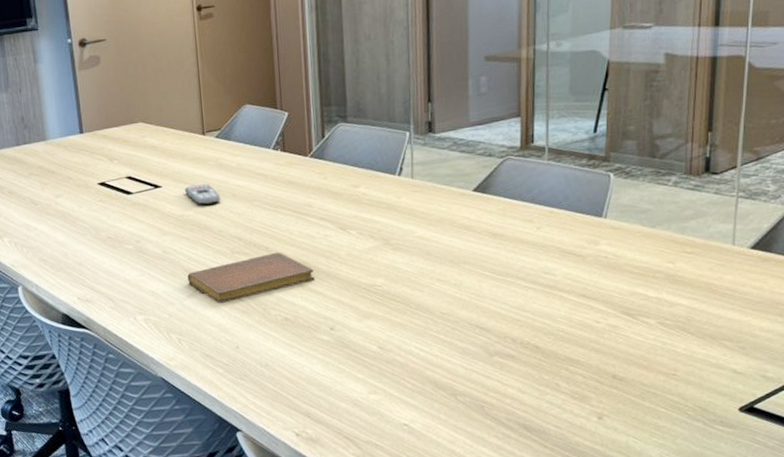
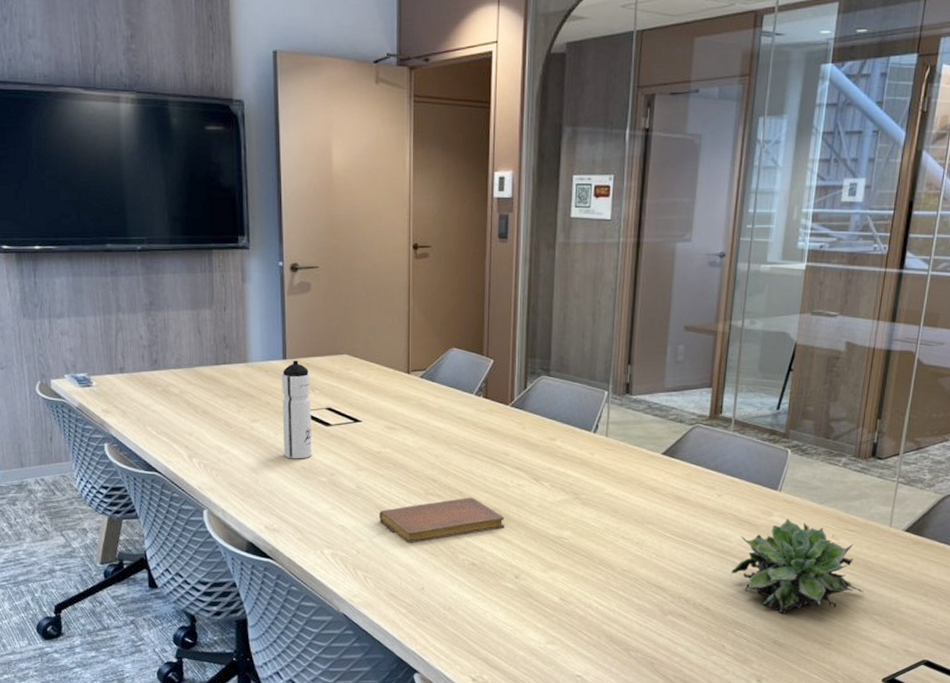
water bottle: none [80,133,117,230] -> present [282,360,312,459]
remote control: present [184,184,221,205] -> none [384,423,420,443]
succulent plant: none [559,246,709,347] -> present [731,518,863,614]

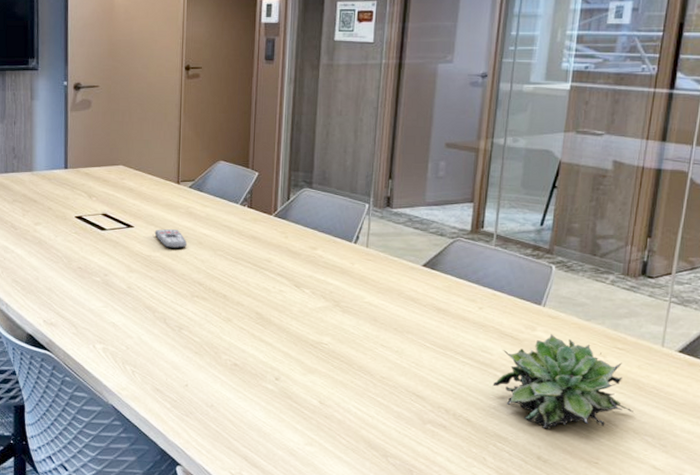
water bottle: present [282,360,312,459] -> none [62,170,89,260]
notebook: present [379,497,505,543] -> none [148,300,267,342]
remote control: none [384,423,420,443] -> present [154,229,188,249]

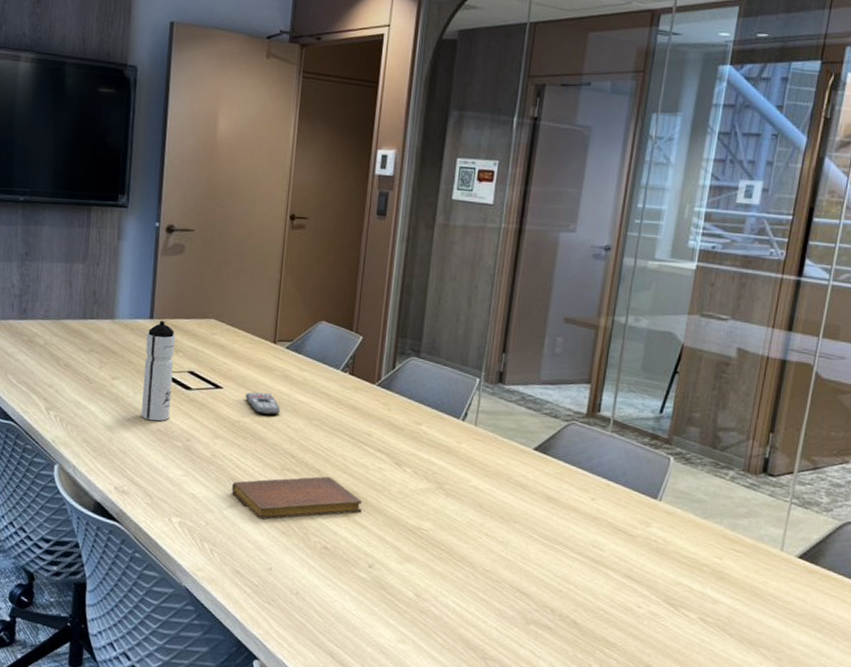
water bottle: none [62,170,89,260] -> present [141,321,175,422]
notebook: none [148,300,267,342] -> present [232,476,363,520]
succulent plant: present [492,334,634,430] -> none [602,531,750,636]

